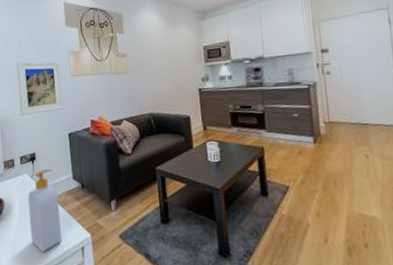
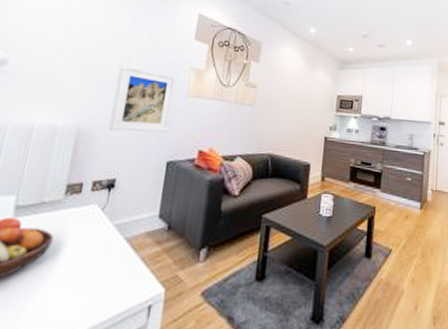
soap bottle: present [27,168,62,253] -> none [78,201,135,311]

